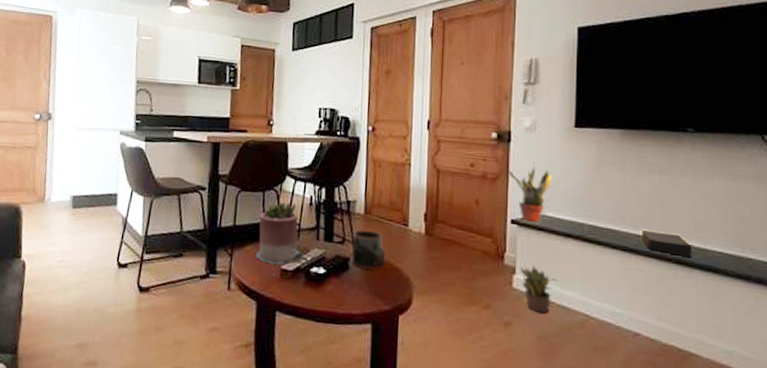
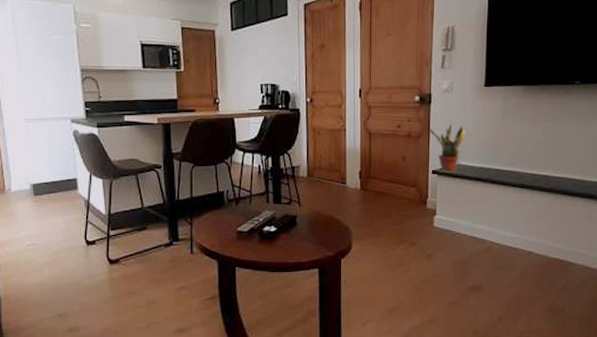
succulent planter: present [255,202,304,266] -> none [213,172,257,228]
mug: present [351,229,386,269] -> none [298,190,328,223]
potted plant: present [521,265,558,314] -> none [441,206,470,244]
game console: present [642,230,692,258] -> none [536,170,574,189]

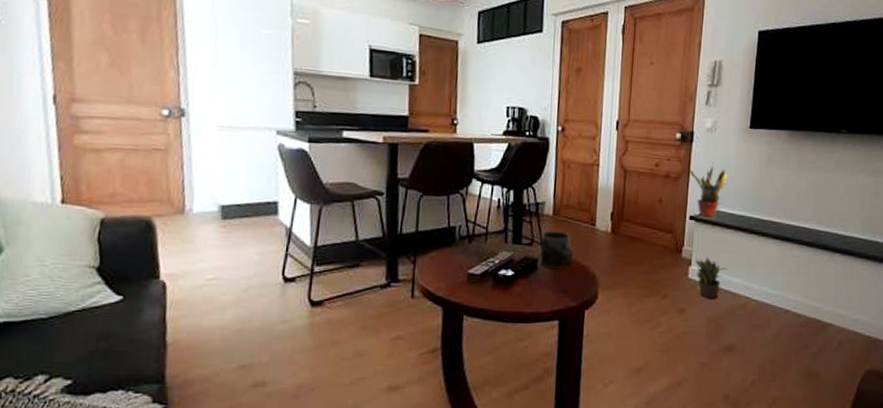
mug: none [298,190,328,223] -> present [539,230,574,269]
potted plant: none [441,206,470,244] -> present [696,257,727,299]

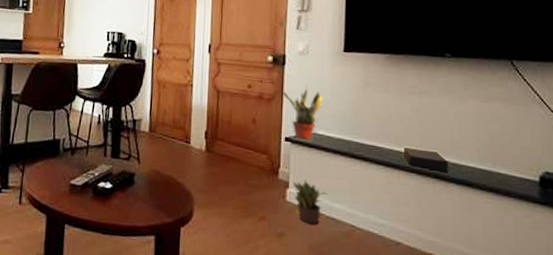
mug: present [539,230,574,269] -> none [136,146,169,184]
game console: none [797,222,836,244] -> present [403,147,448,173]

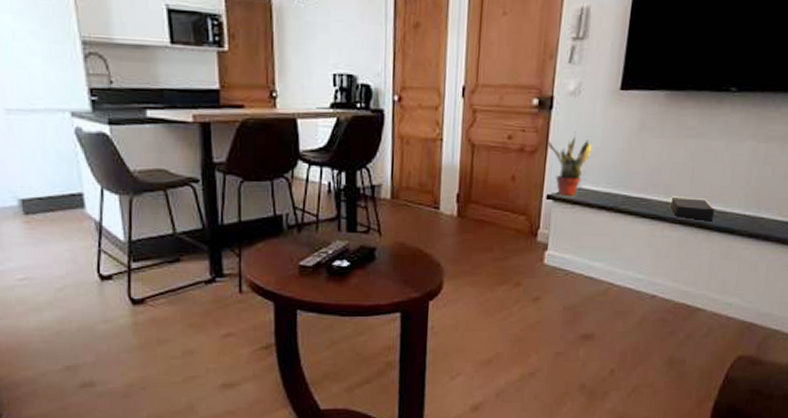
potted plant: present [294,180,328,225] -> none [553,240,588,286]

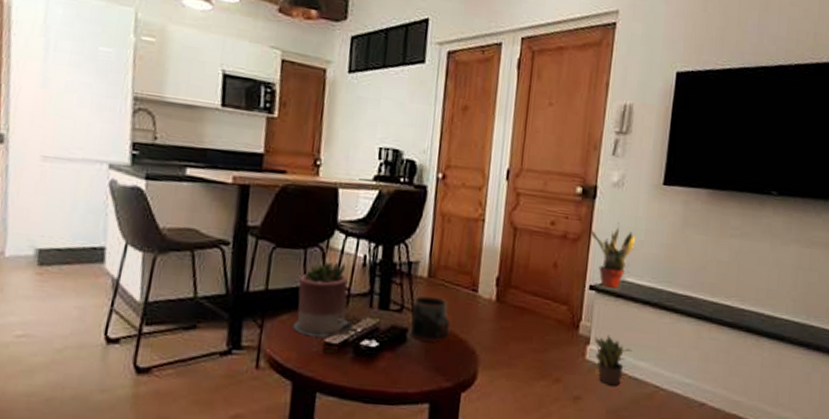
succulent planter: none [268,190,325,262] -> present [292,262,353,338]
mug: none [377,216,416,258] -> present [409,295,451,342]
potted plant: none [553,240,588,286] -> present [595,335,632,386]
game console: present [670,198,714,222] -> none [717,298,762,326]

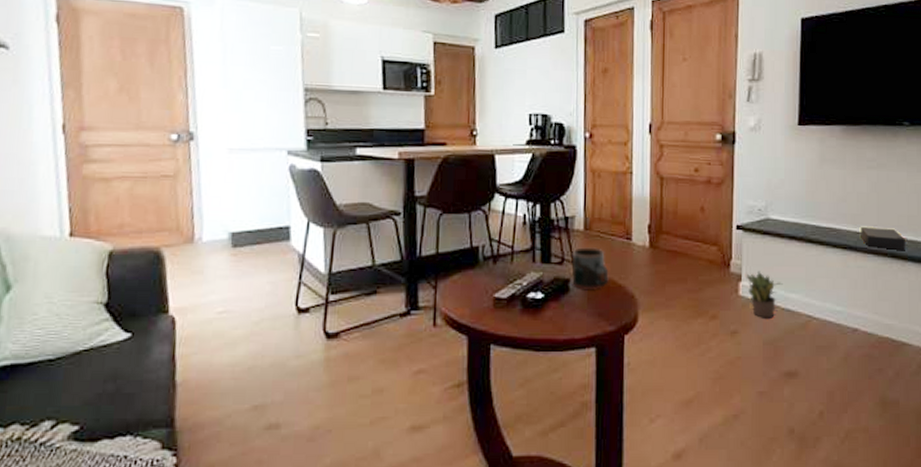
succulent planter: present [292,262,353,338] -> none [464,222,519,294]
potted plant: present [590,223,636,288] -> none [732,164,777,226]
game console: none [717,298,762,326] -> present [861,227,905,251]

